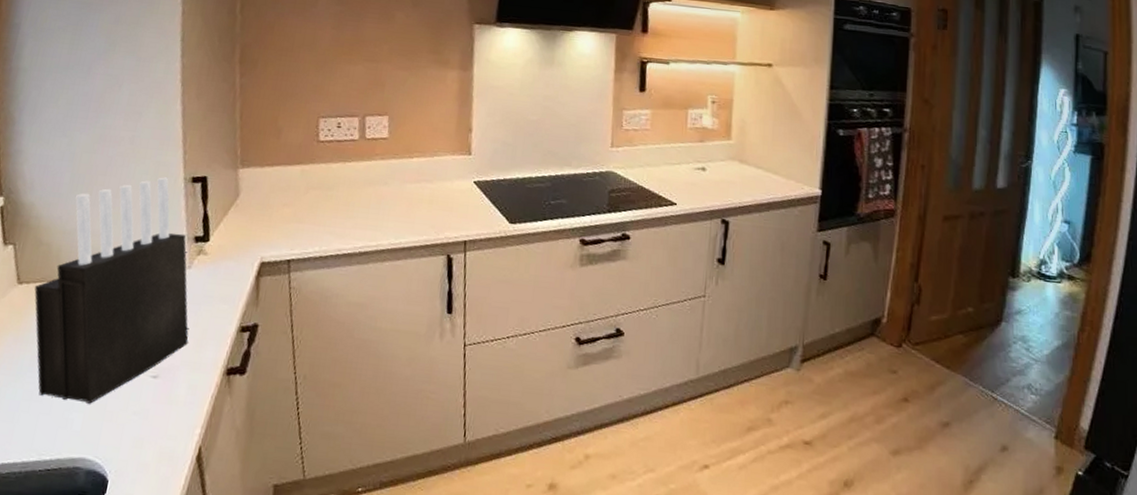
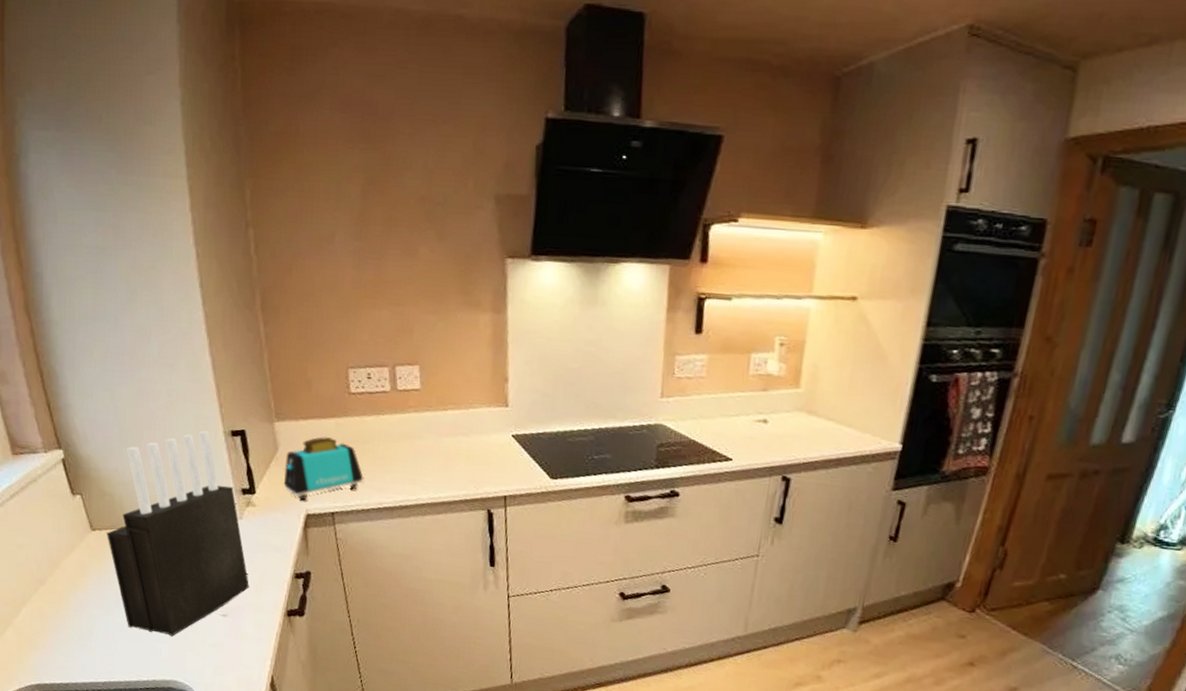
toaster: none [240,182,325,248] -> present [283,436,364,501]

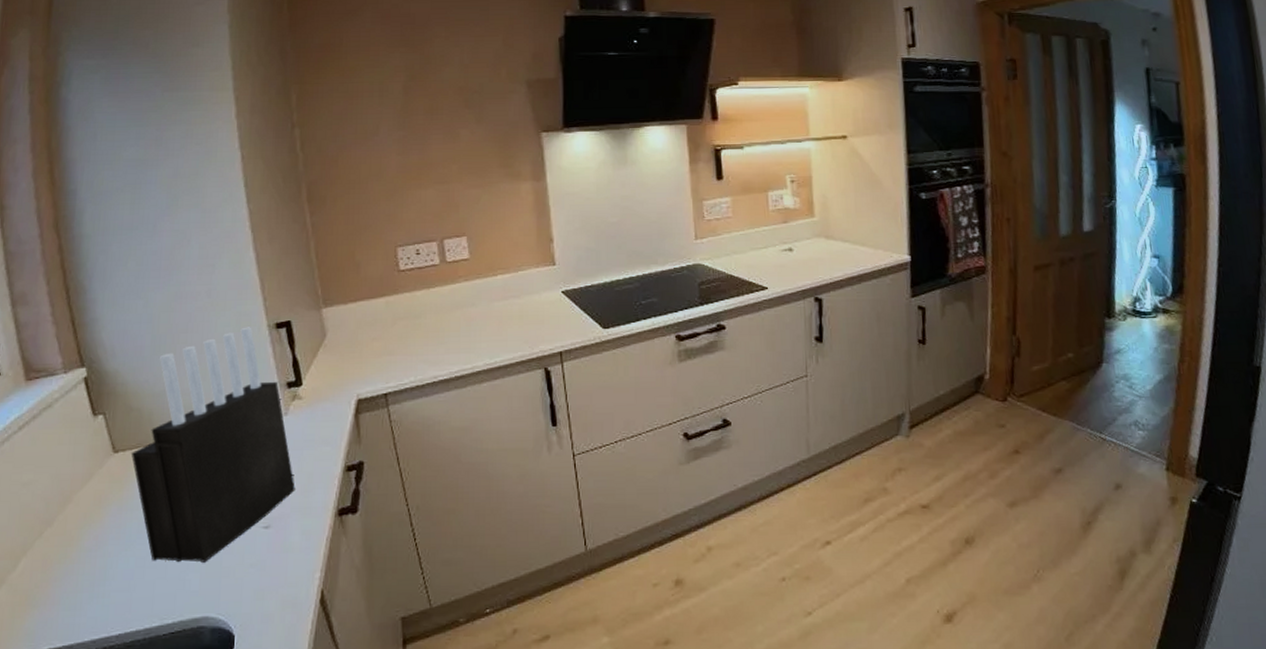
toaster: present [283,436,364,501] -> none [332,316,417,386]

